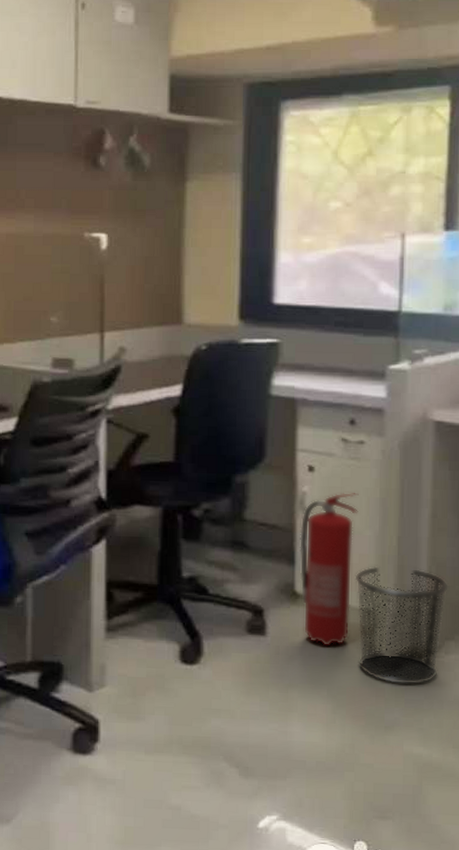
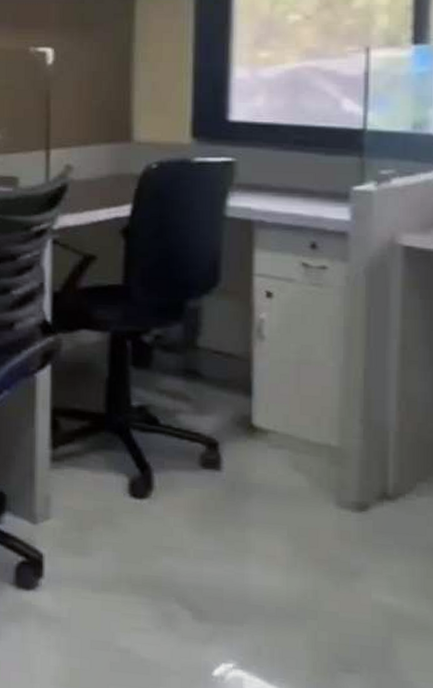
fire extinguisher: present [299,492,359,646] -> none [257,320,321,484]
waste bin: present [355,566,449,686] -> none [317,400,420,530]

